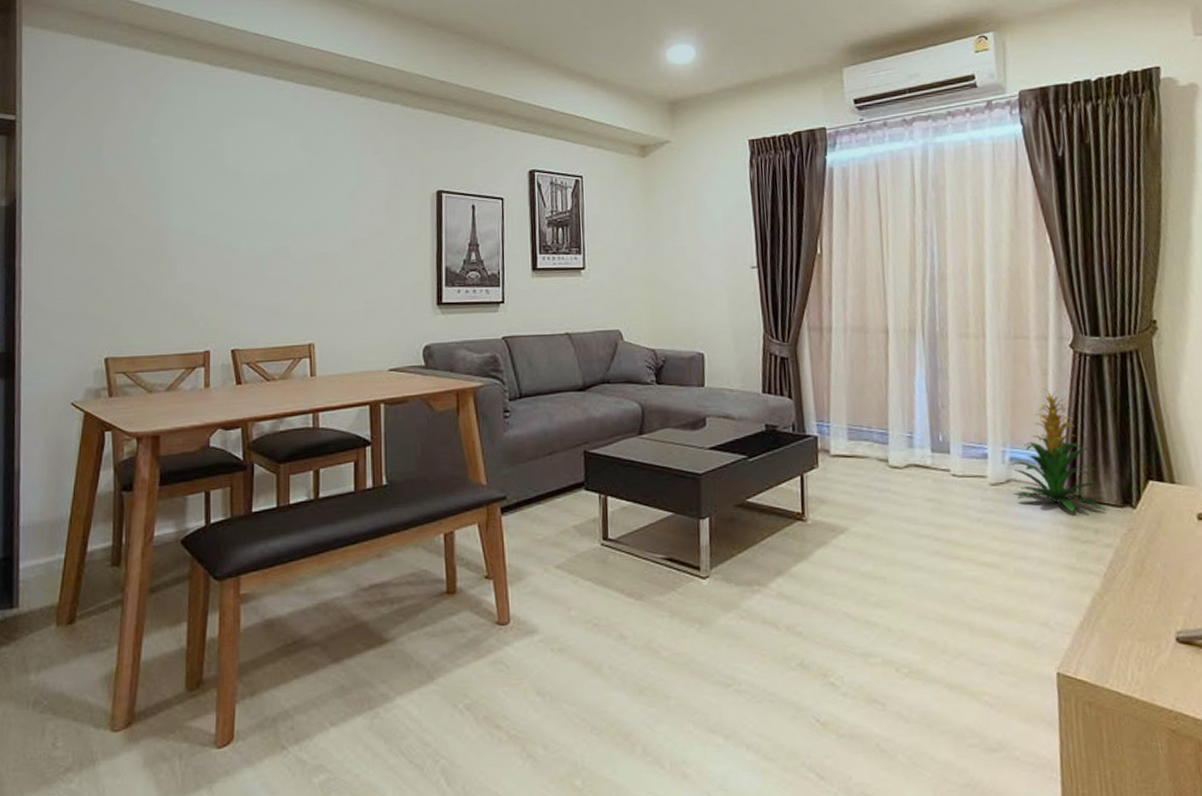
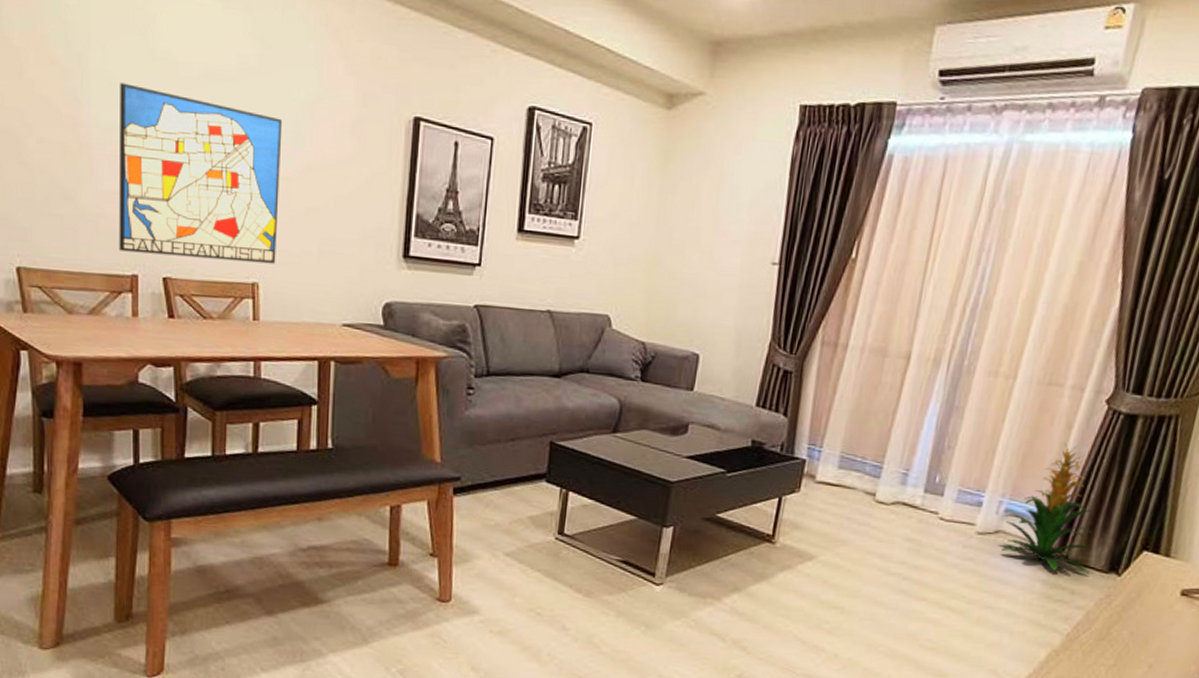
wall art: none [193,196,330,332] -> present [118,83,283,264]

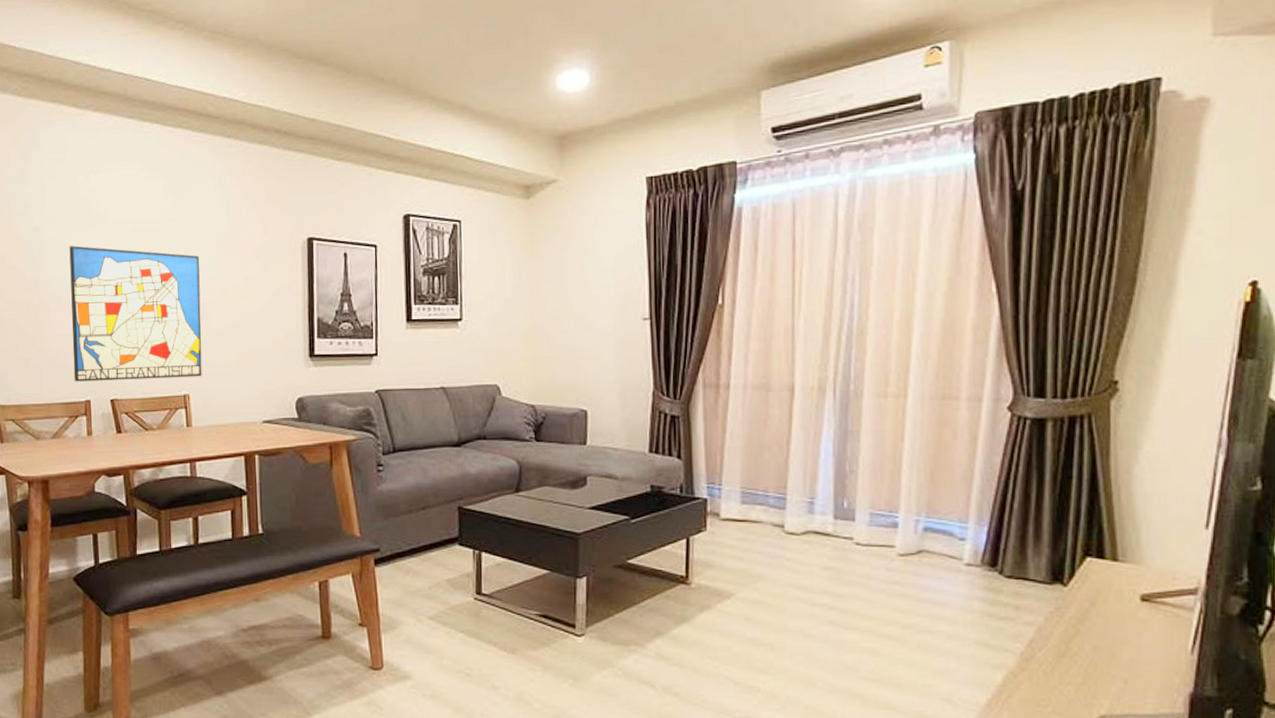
indoor plant: present [1001,443,1093,575] -> none [922,454,1031,588]

